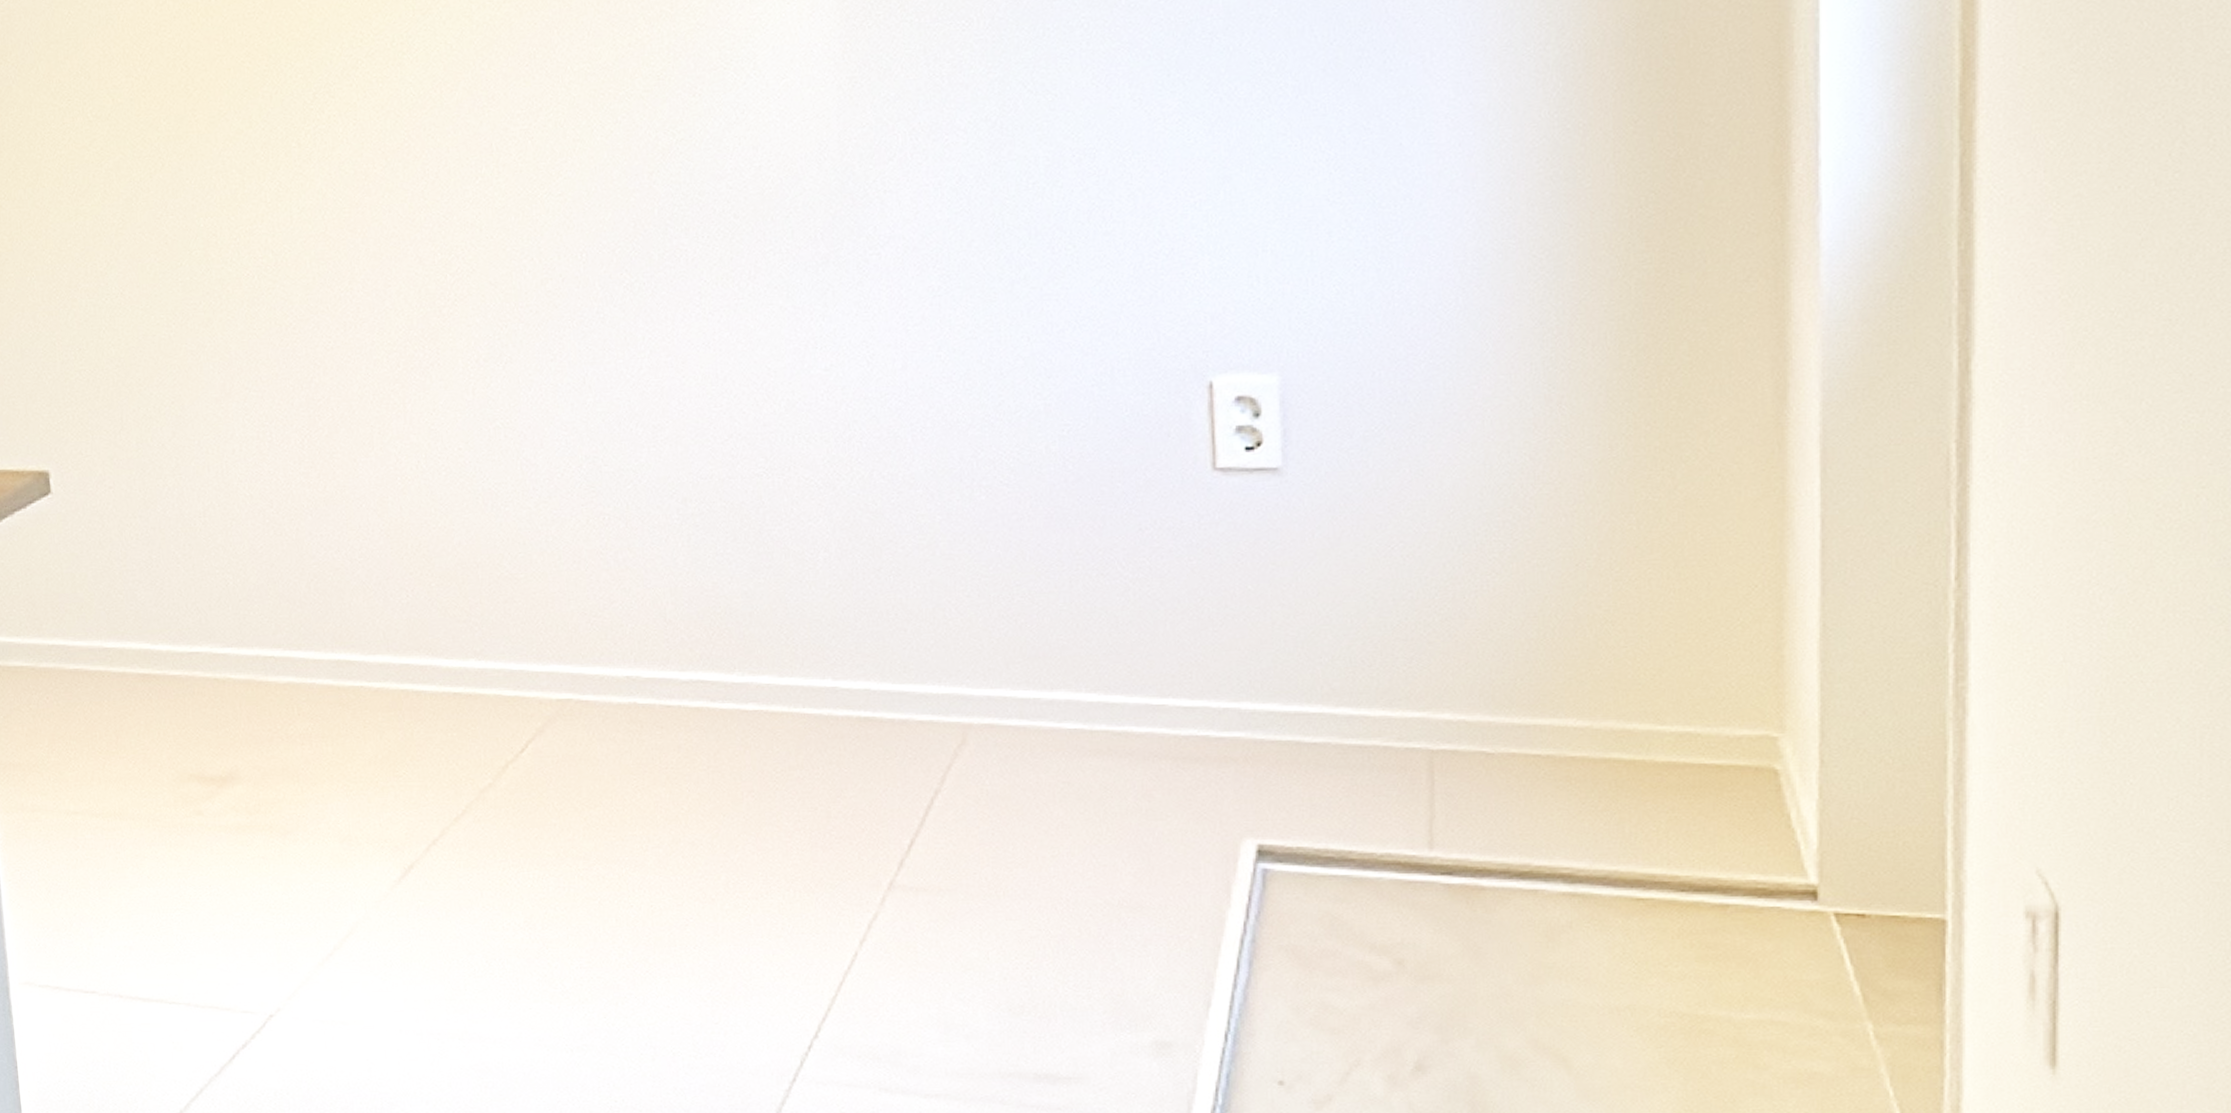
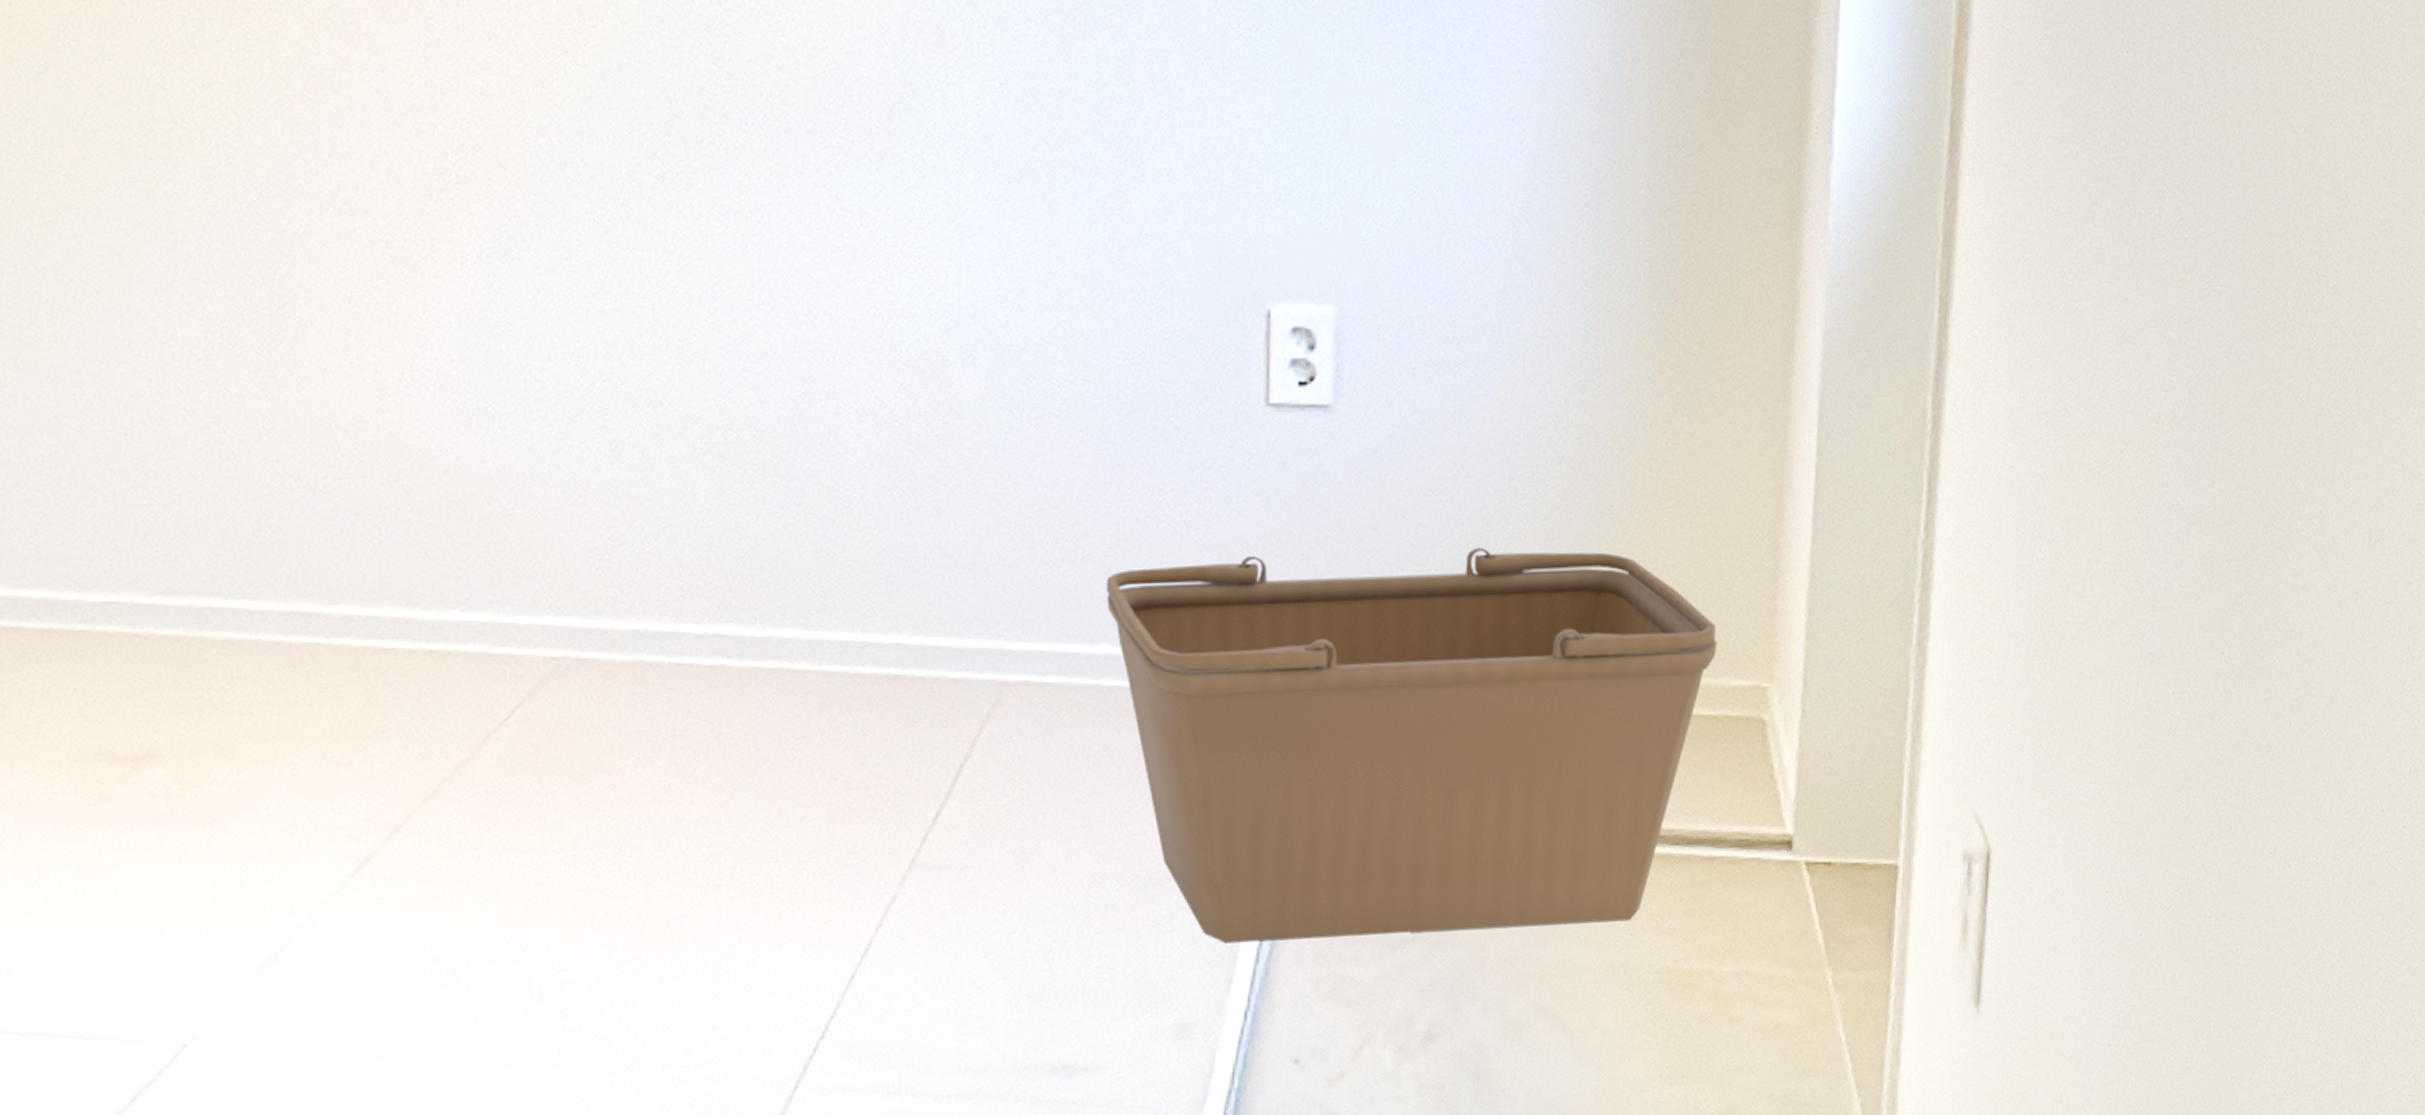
bicycle basket: none [1062,599,1718,968] -> present [1105,547,1718,943]

